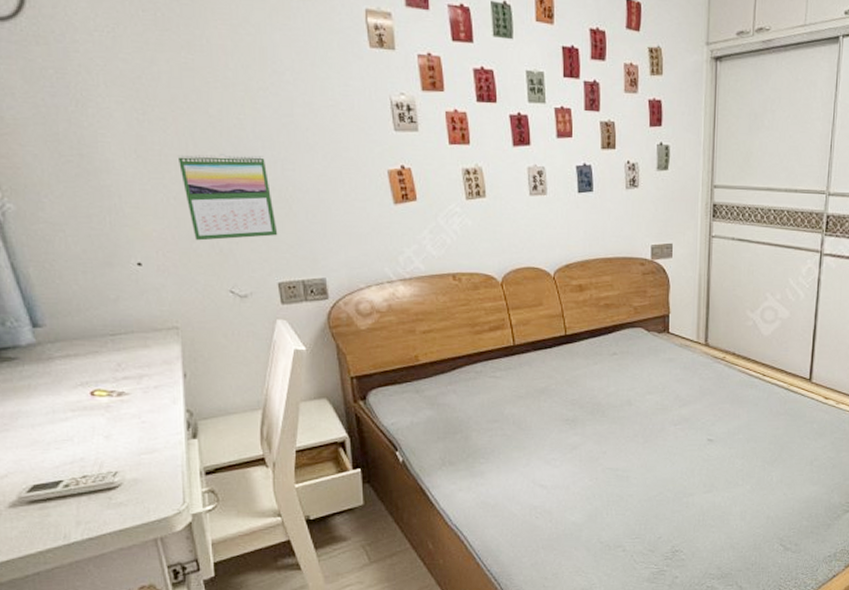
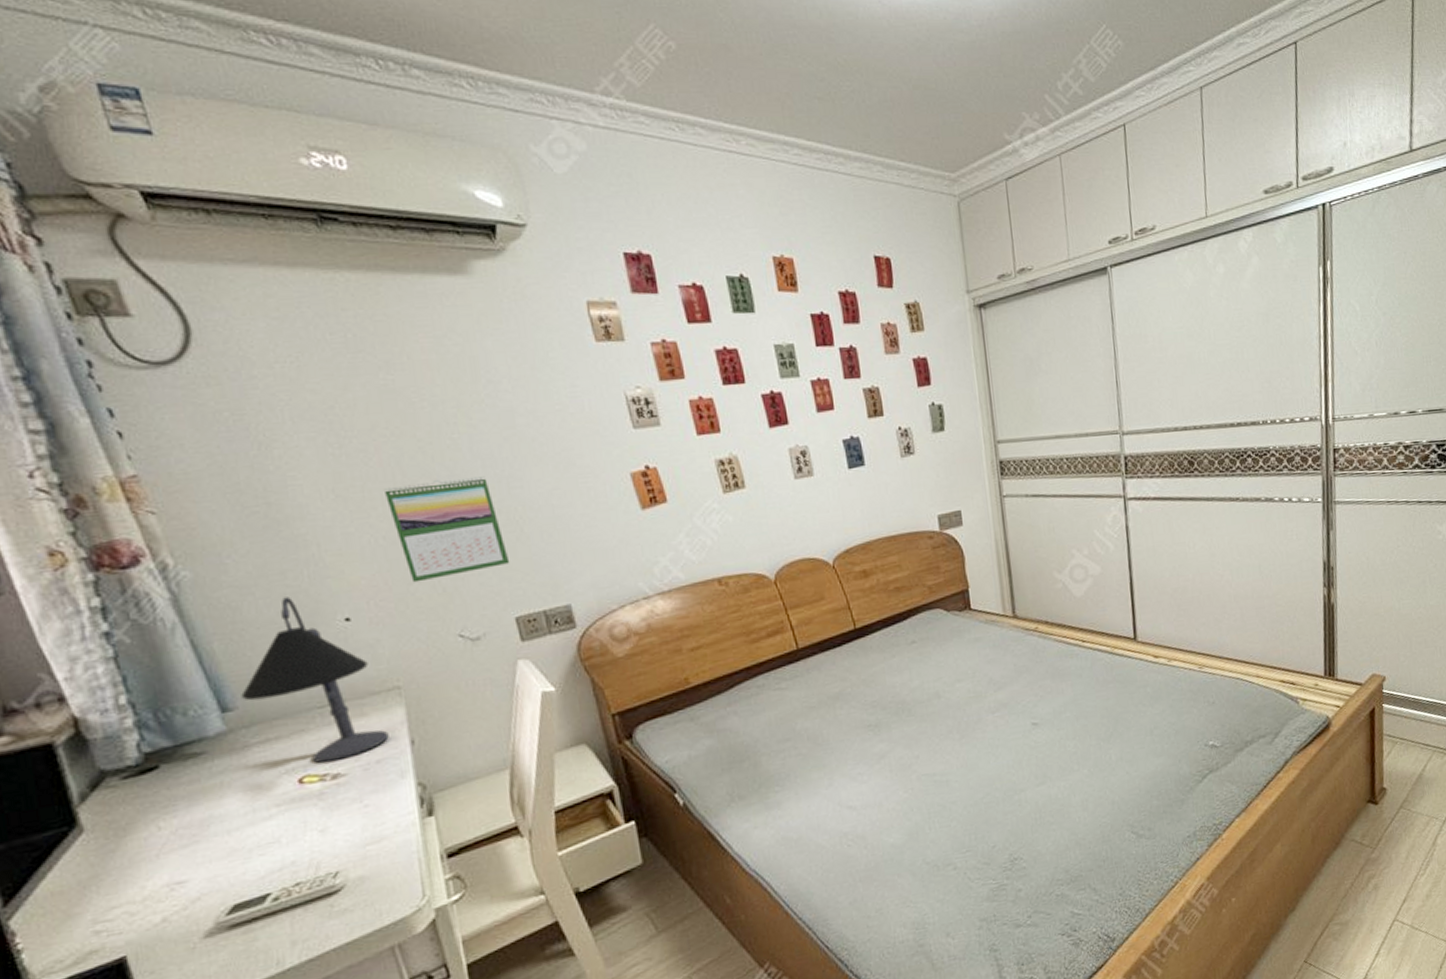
desk lamp: none [49,237,166,382] -> present [241,597,389,764]

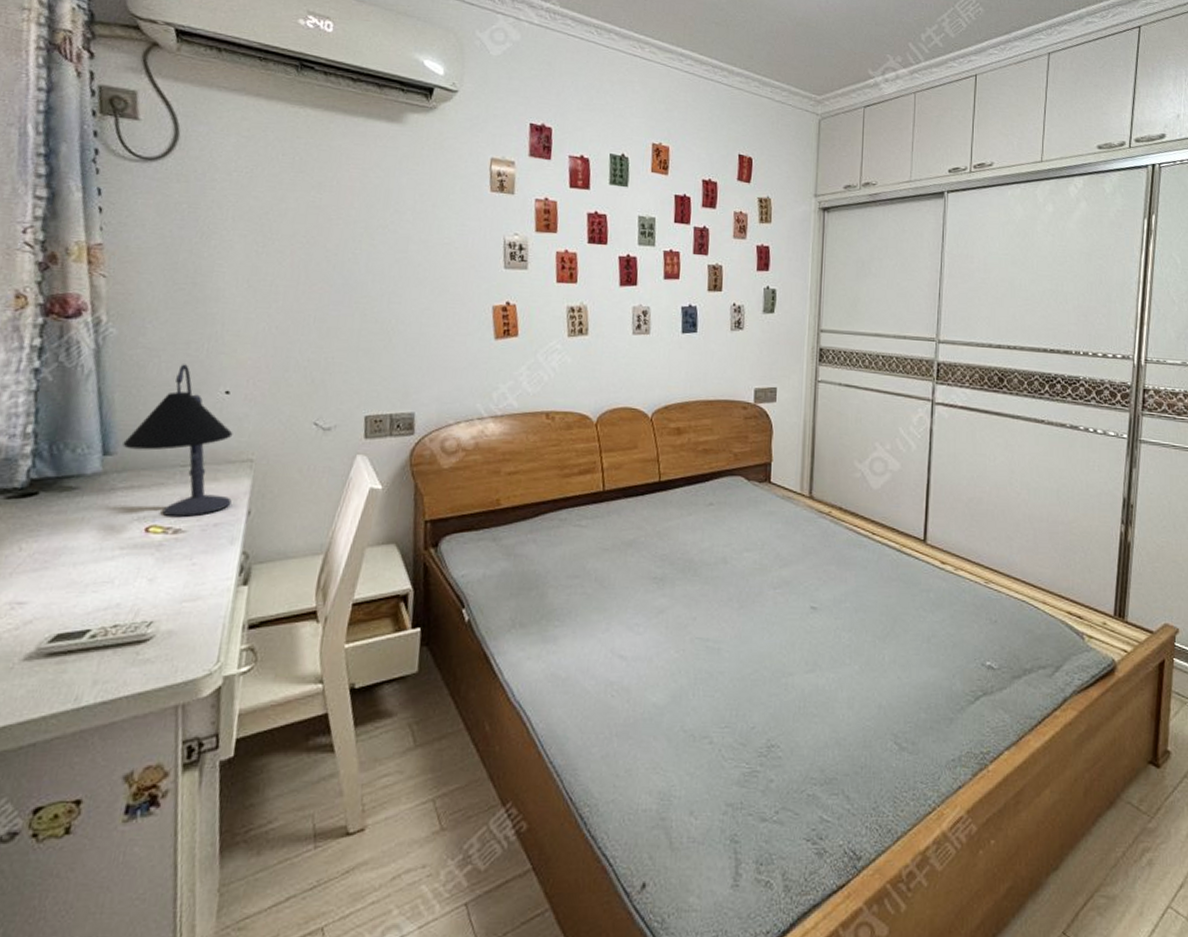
calendar: present [385,476,510,583] -> none [287,286,374,371]

